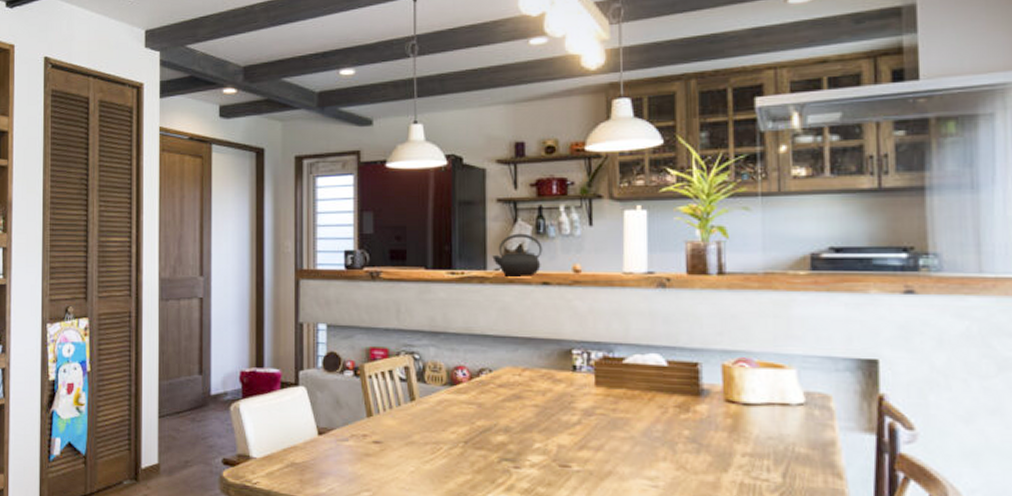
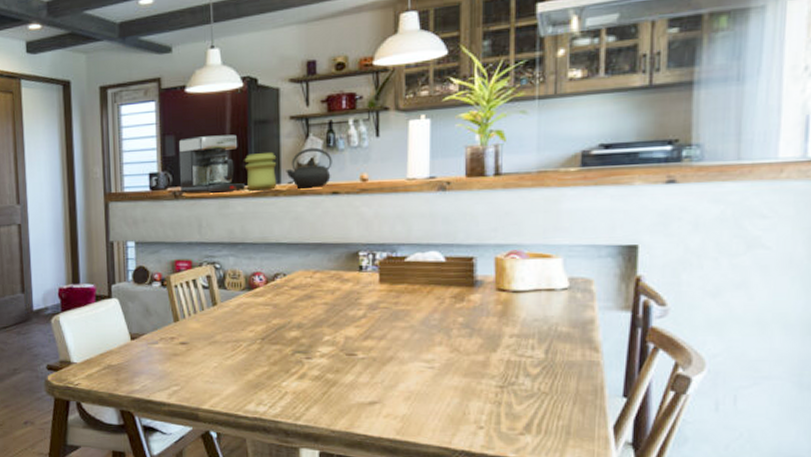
coffee maker: none [377,214,448,276] -> present [178,134,245,194]
jar: none [447,236,483,276] -> present [244,153,277,191]

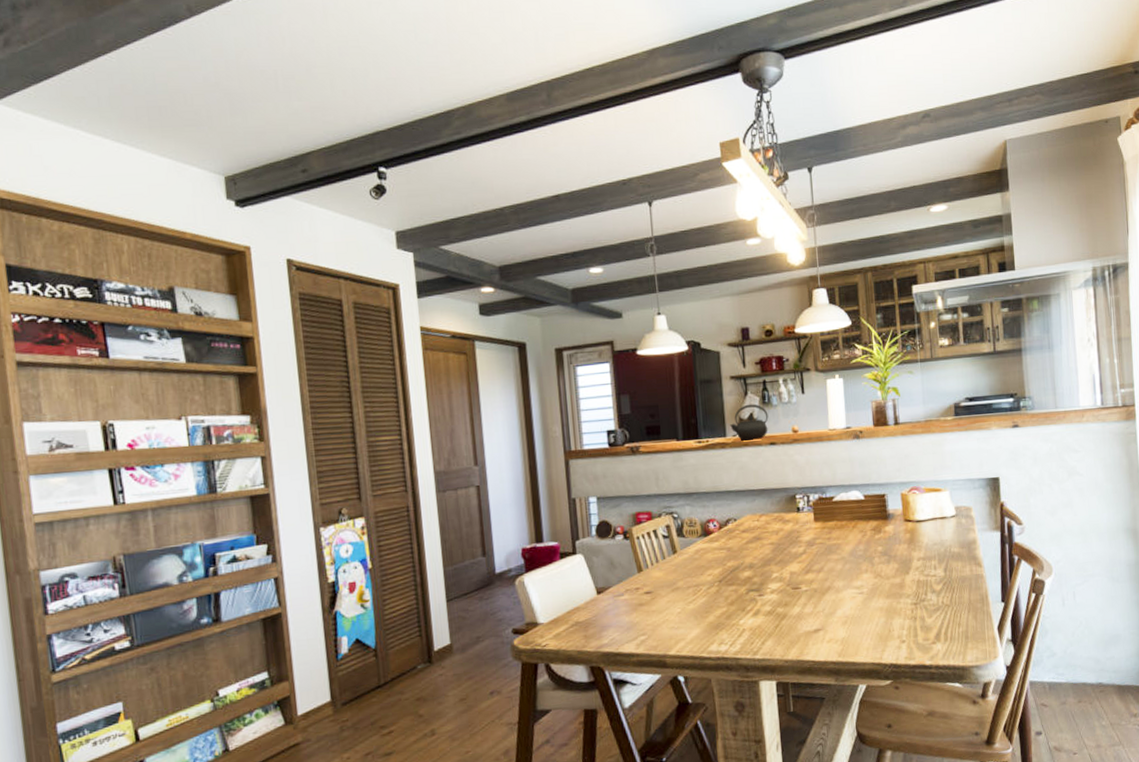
coffee maker: present [178,134,245,194] -> none [633,393,695,449]
jar: present [244,153,277,191] -> none [693,409,723,444]

